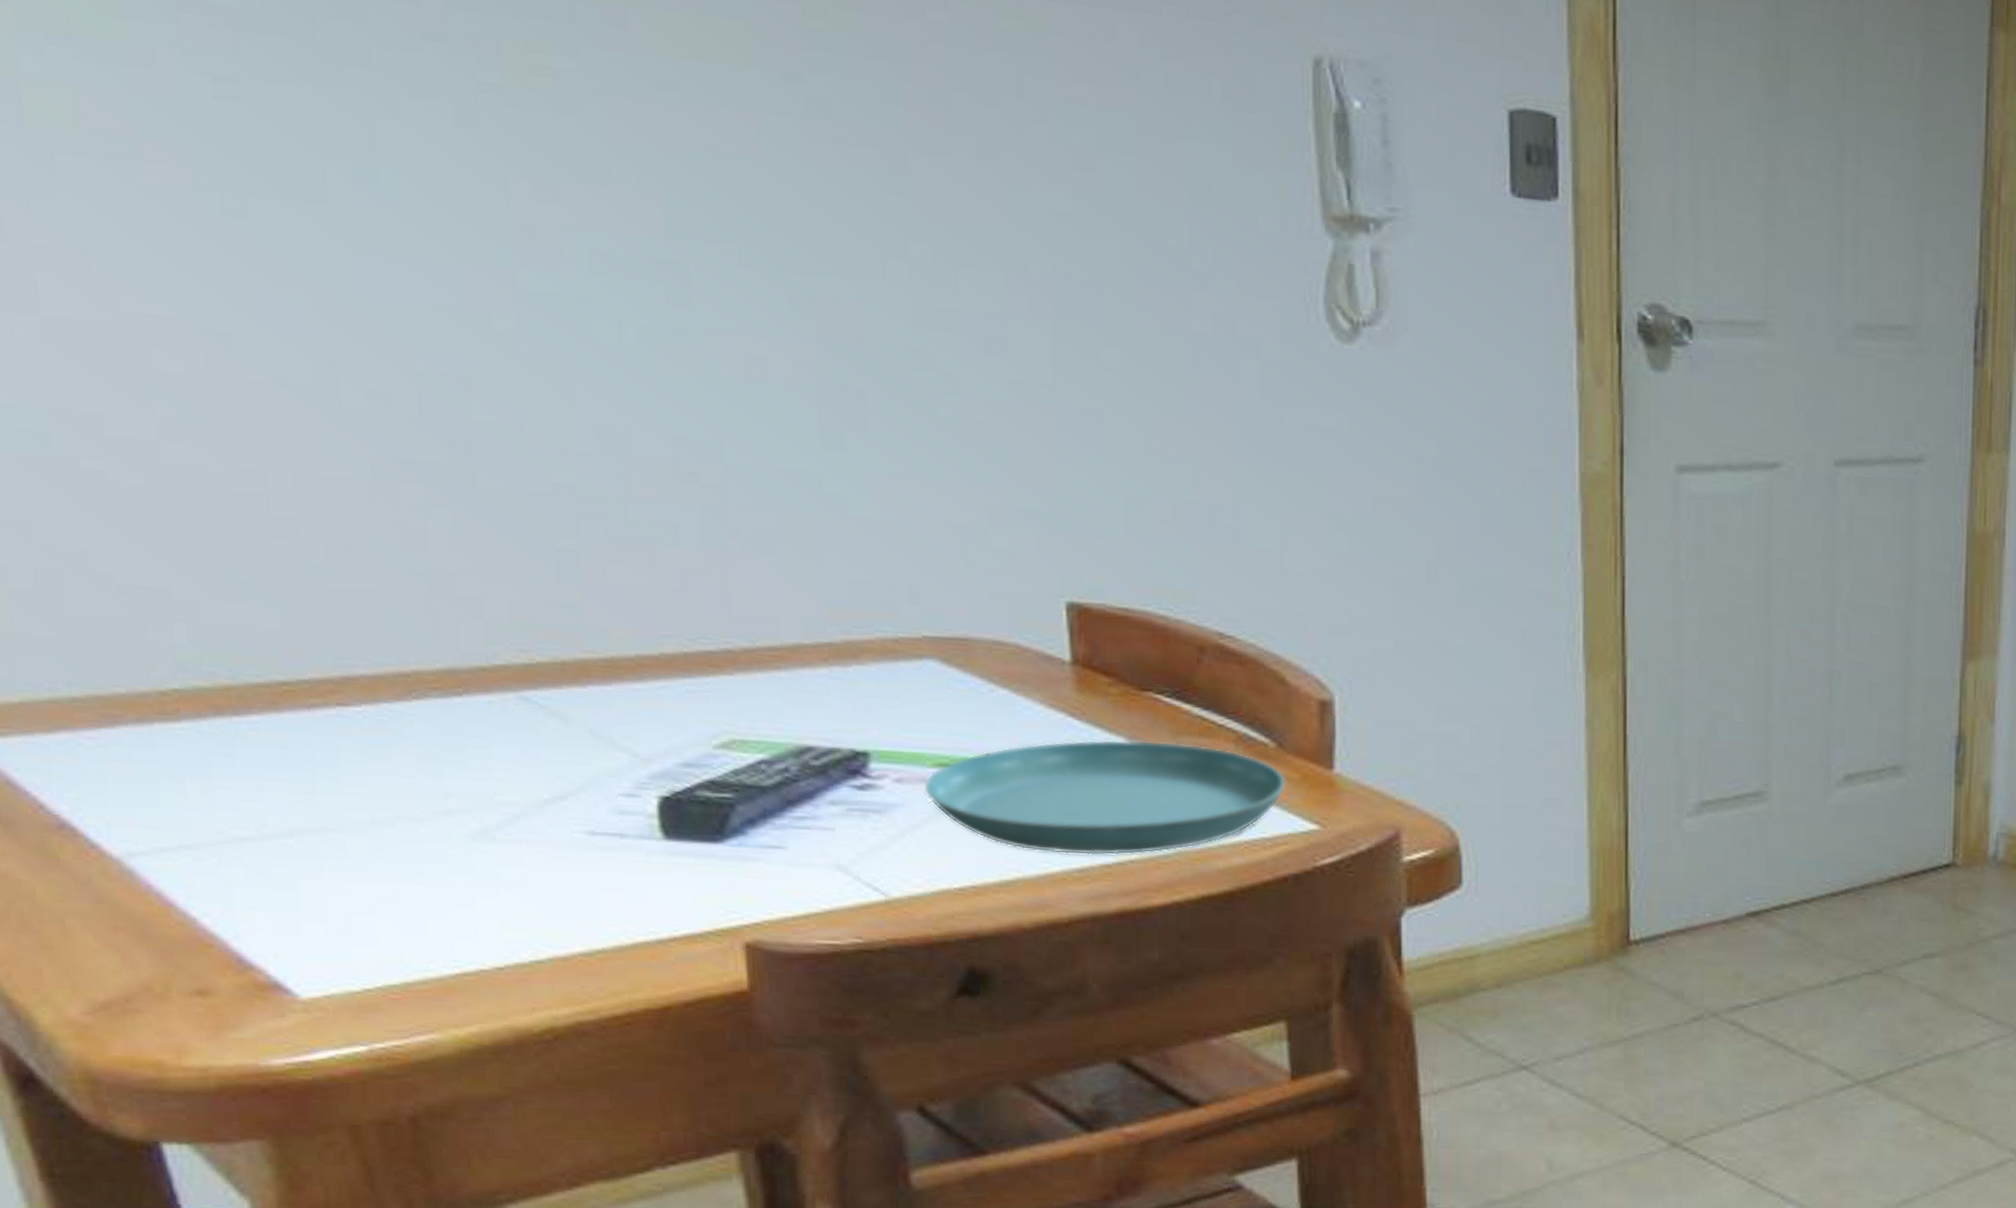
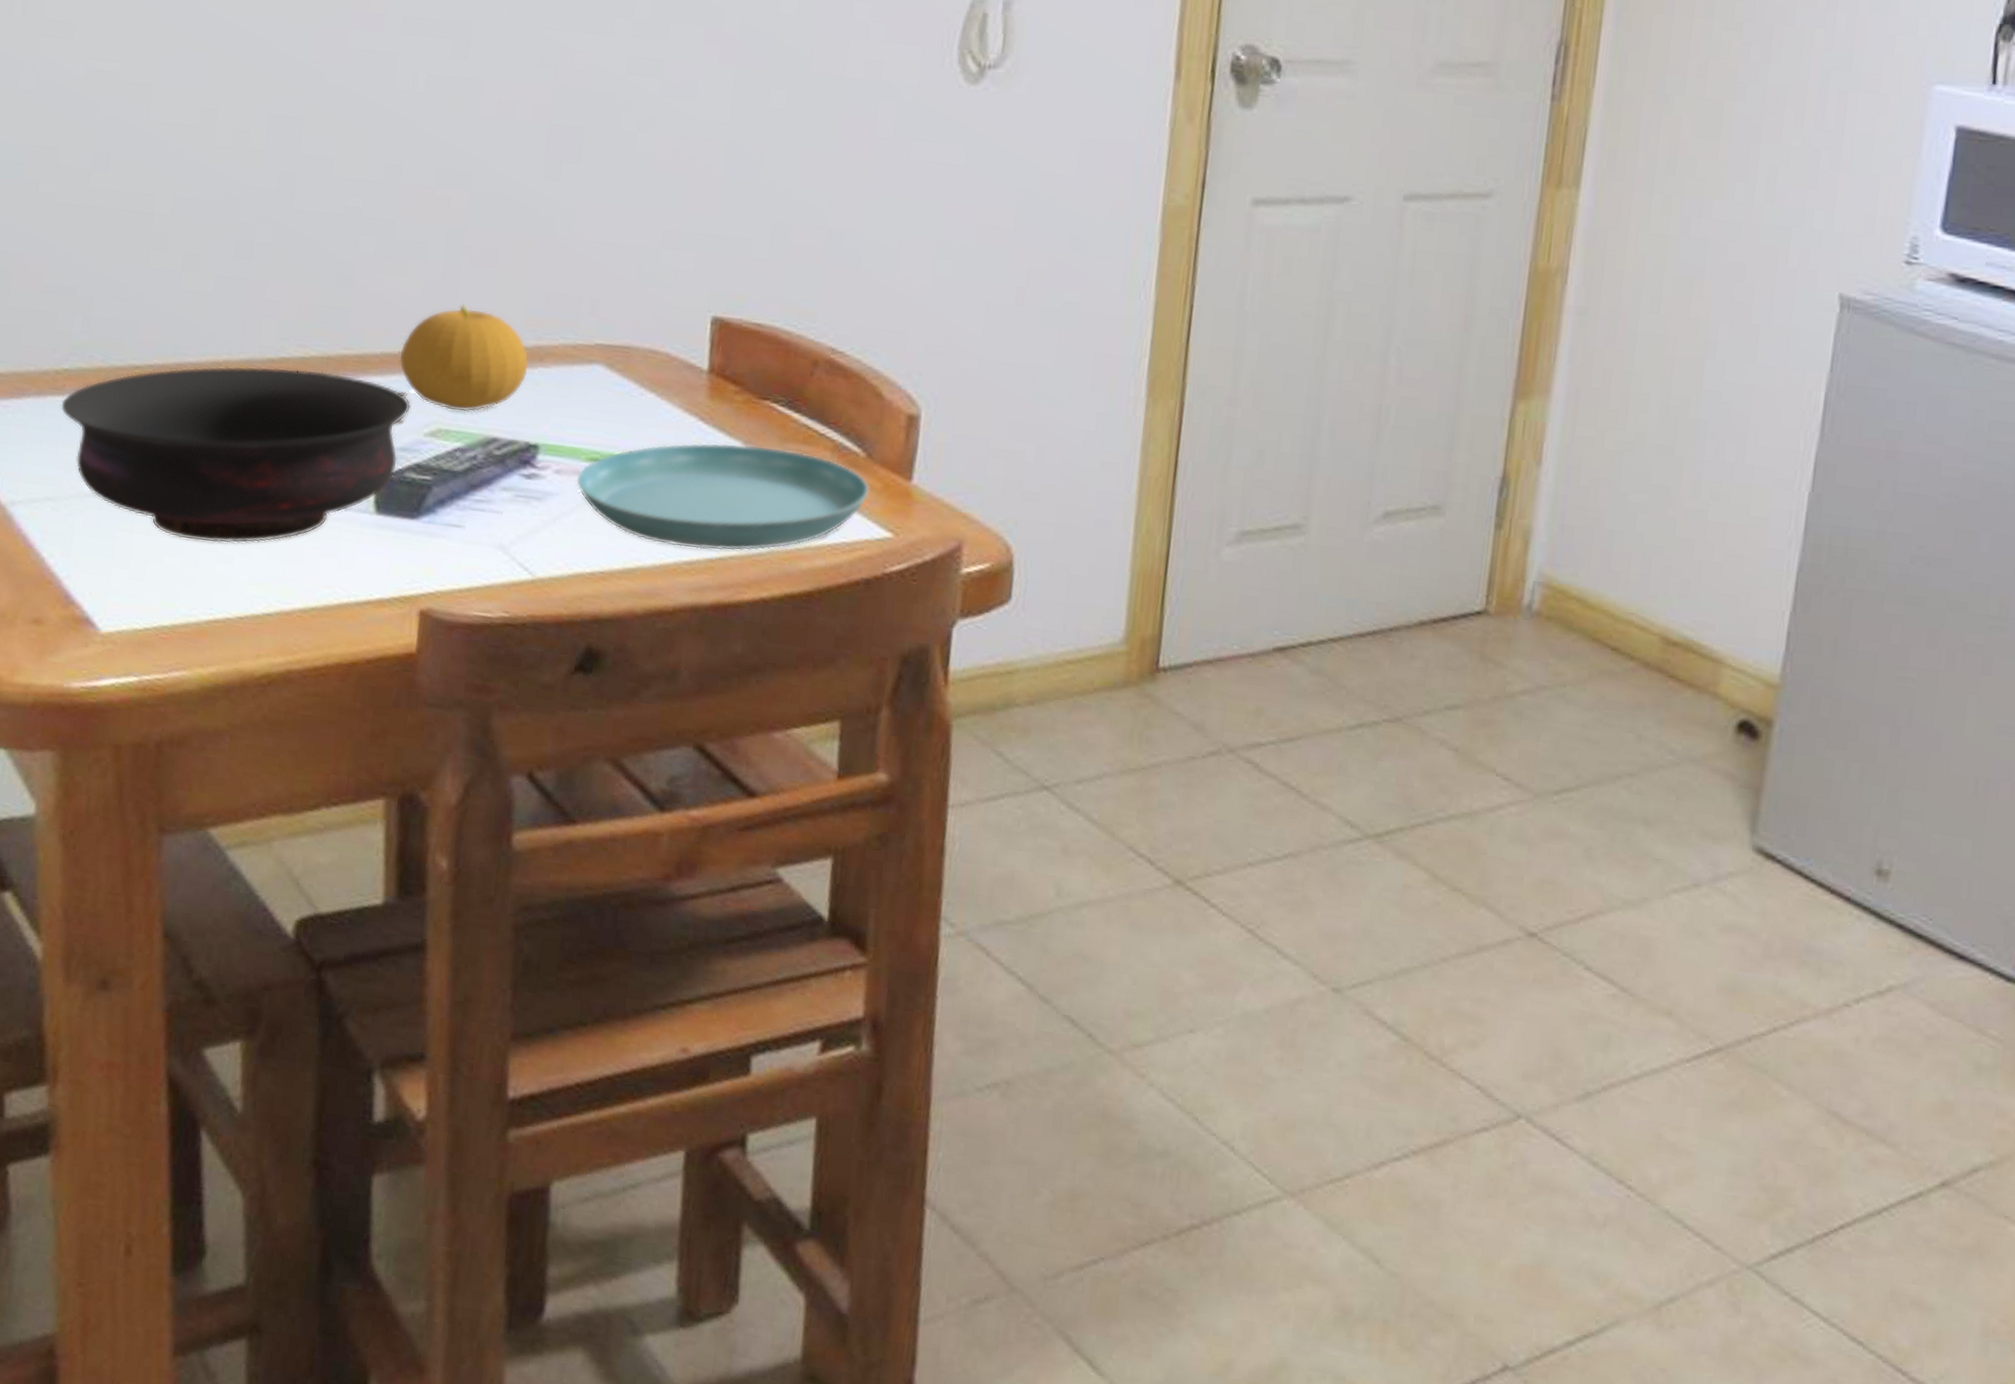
bowl: none [177,676,690,886] -> present [60,366,411,544]
fruit: none [662,595,841,720] -> present [399,304,530,413]

